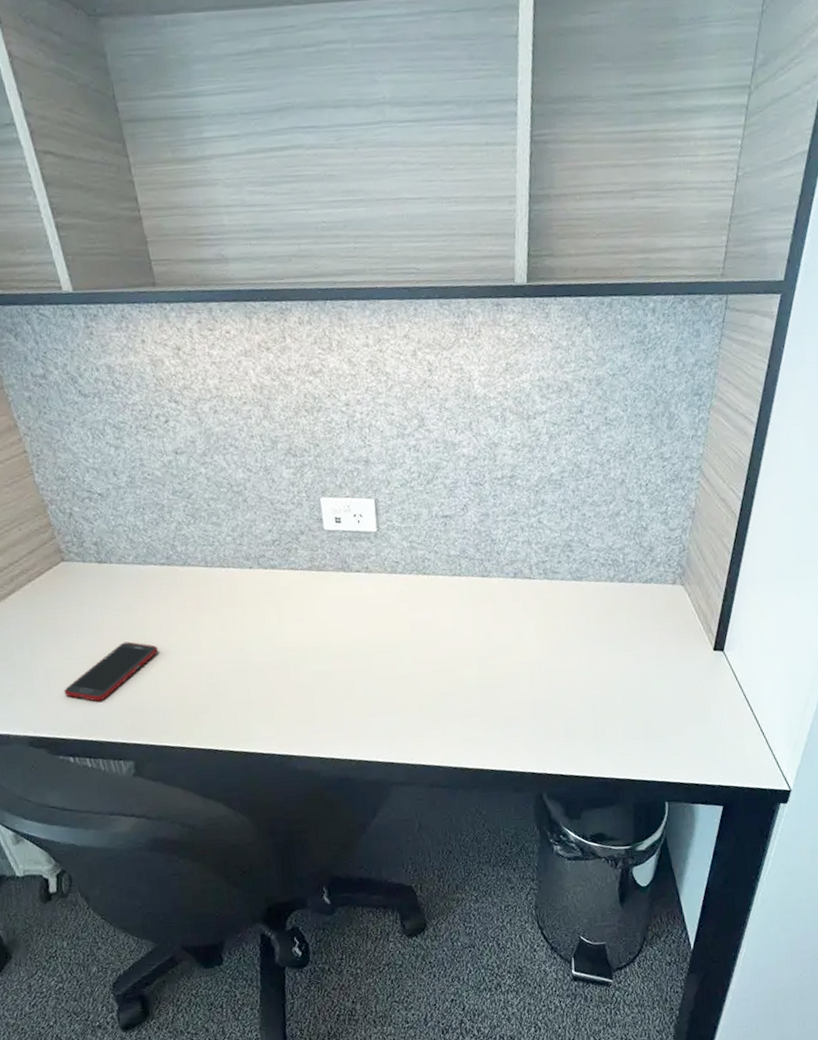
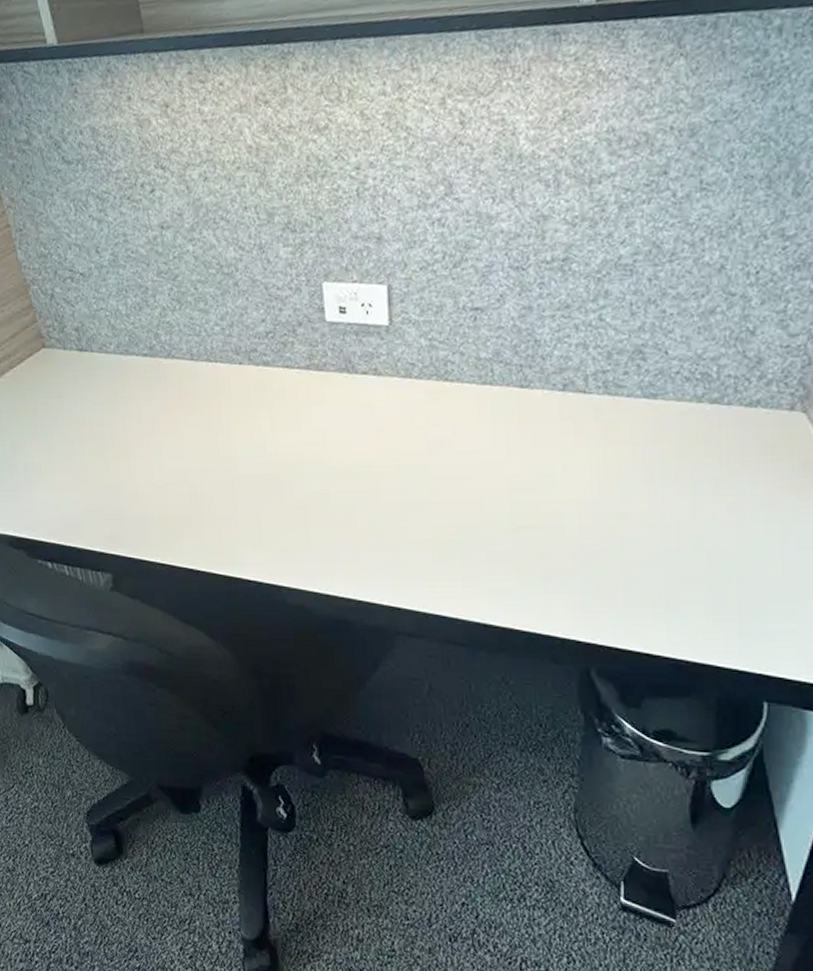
cell phone: present [64,641,158,702] -> none [43,440,139,504]

